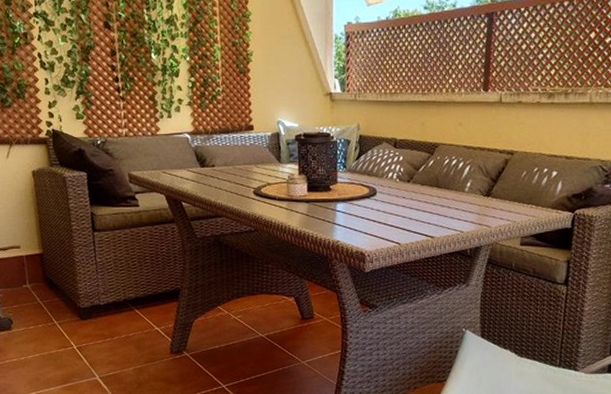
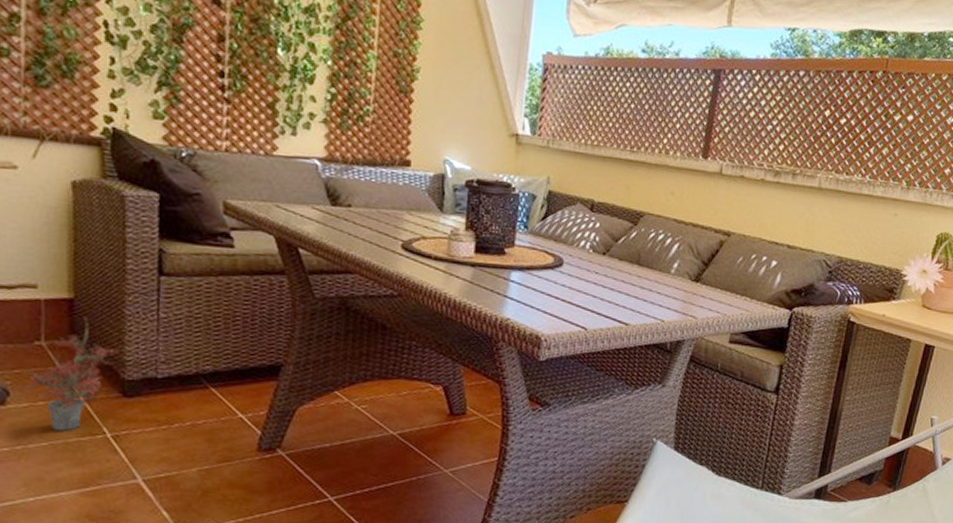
potted plant: none [18,266,75,346] -> present [22,317,120,431]

